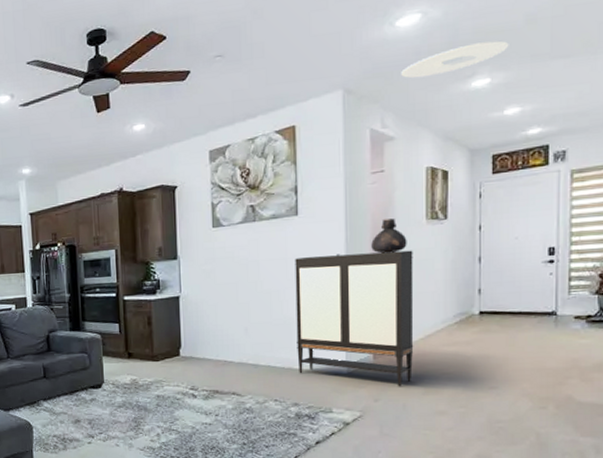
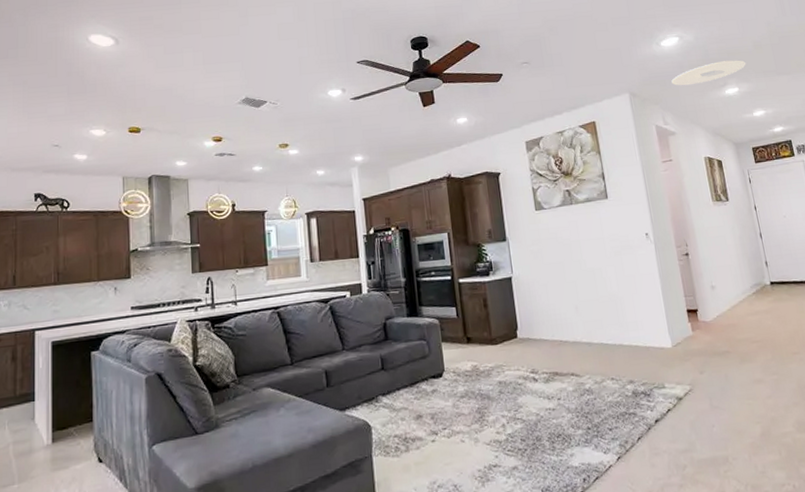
storage cabinet: present [295,250,414,387] -> none [610,228,728,358]
vessel: present [371,218,407,254] -> none [672,201,702,232]

